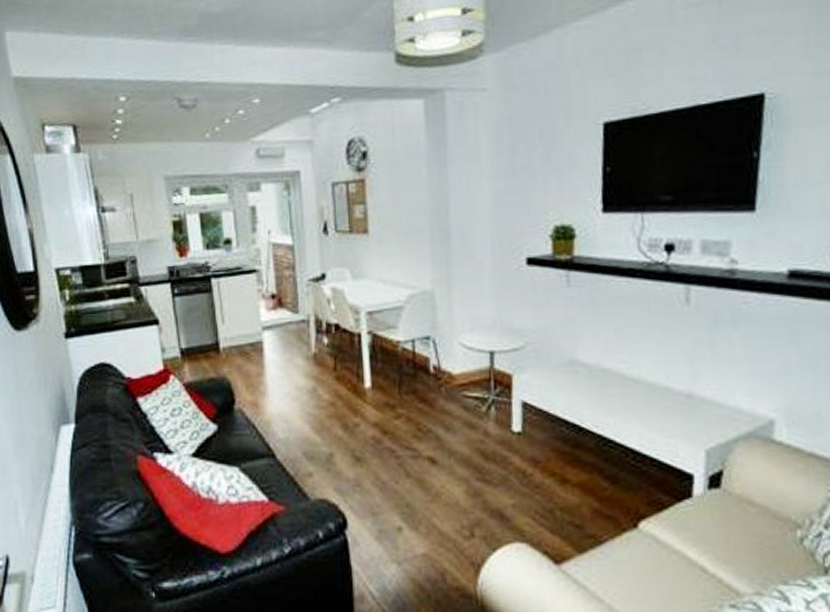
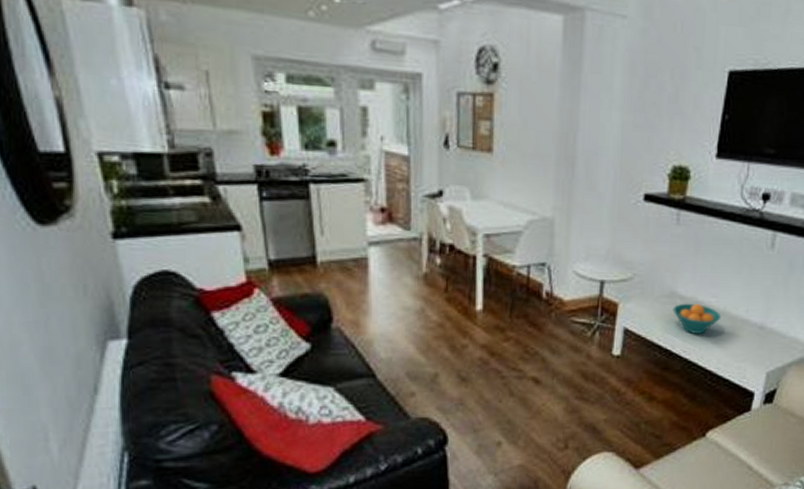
fruit bowl: none [575,371,636,406] -> present [672,303,722,334]

